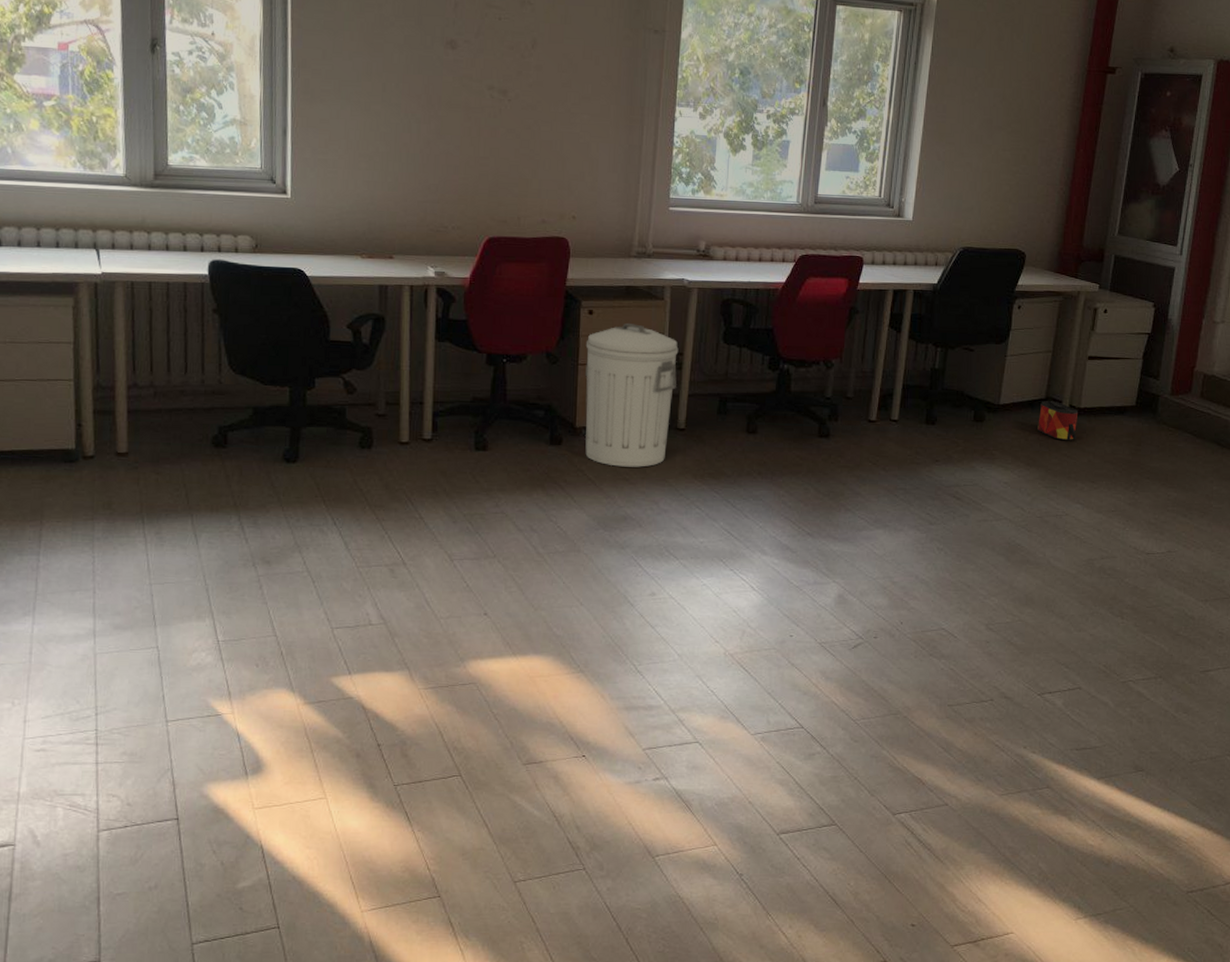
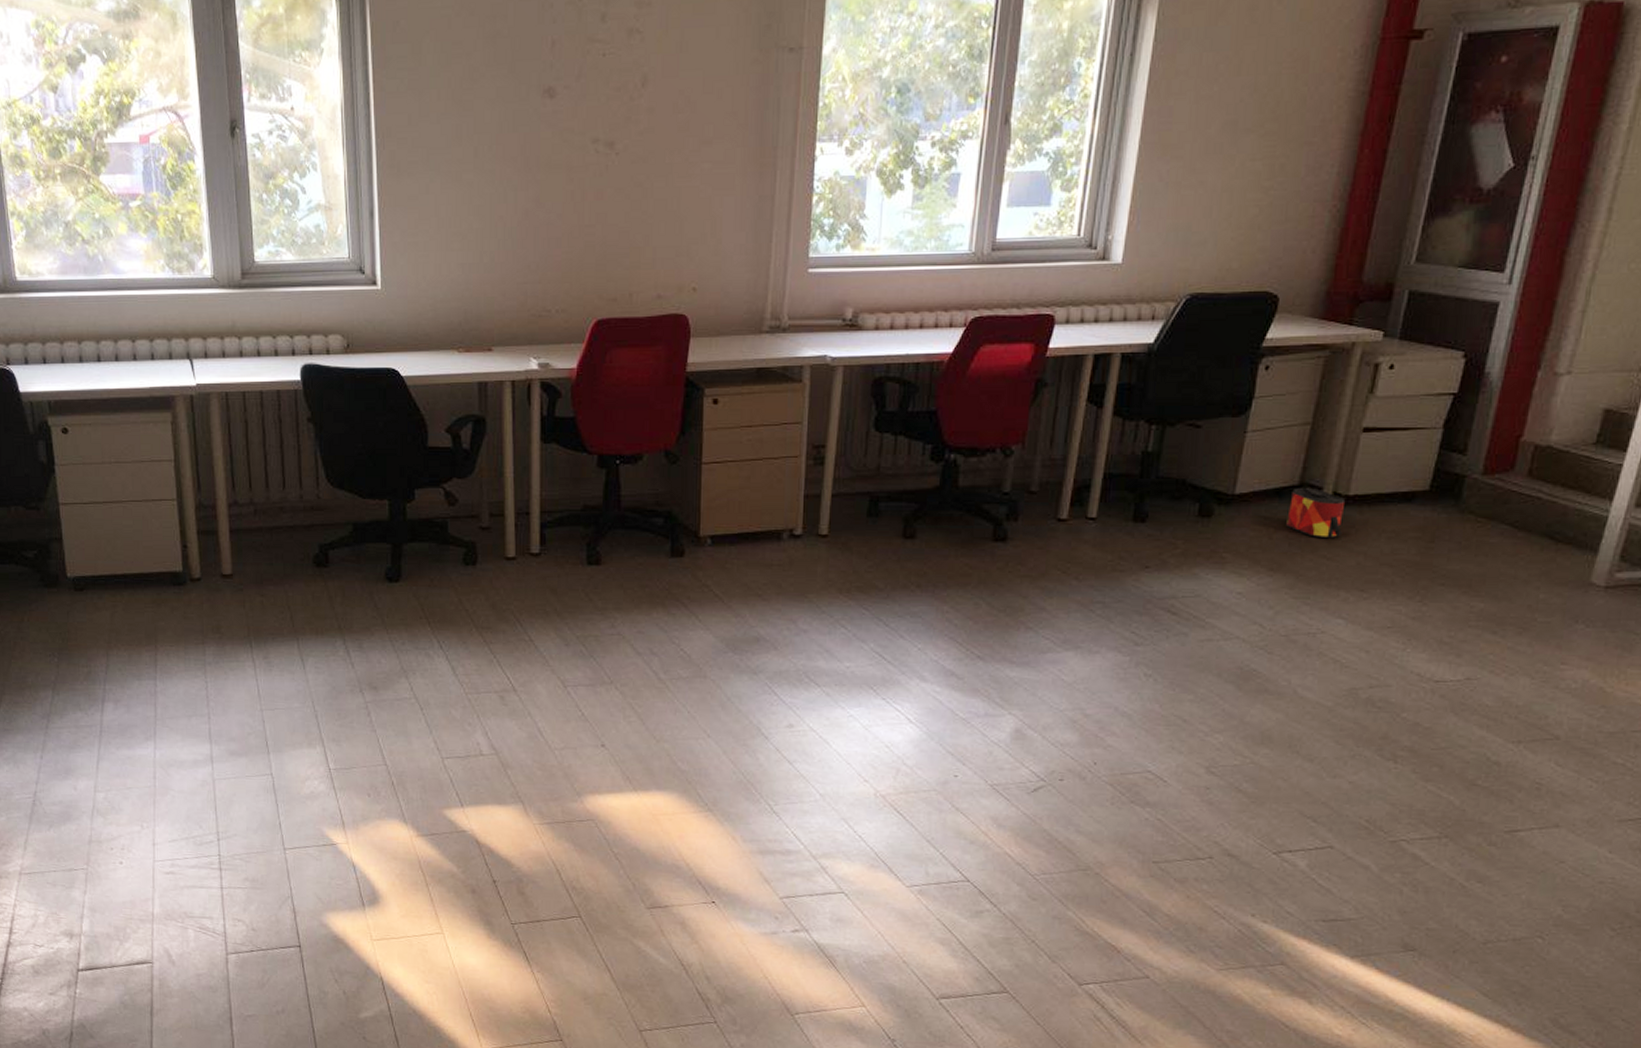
trash can: present [584,322,679,467] -> none [709,411,820,581]

